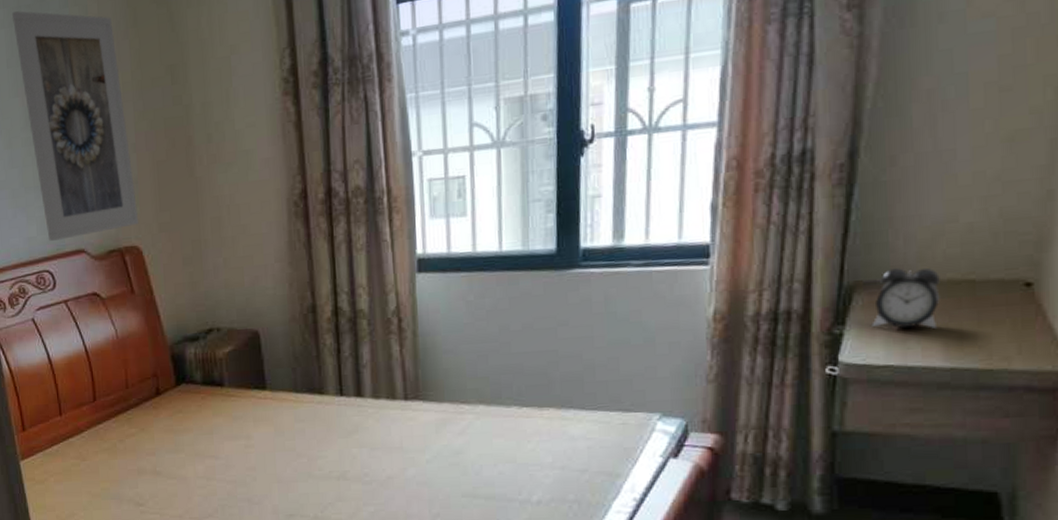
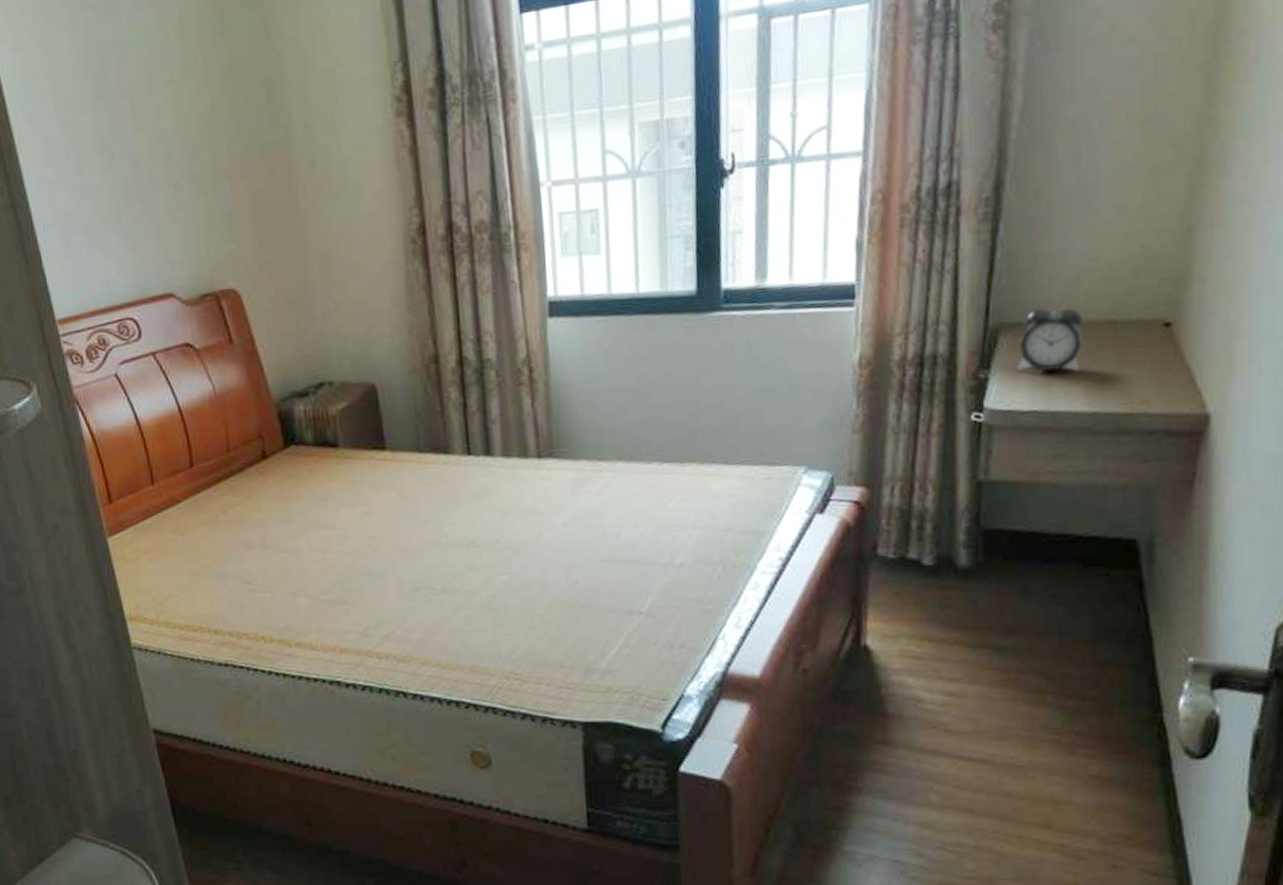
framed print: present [12,11,139,241] -> none [77,11,236,284]

